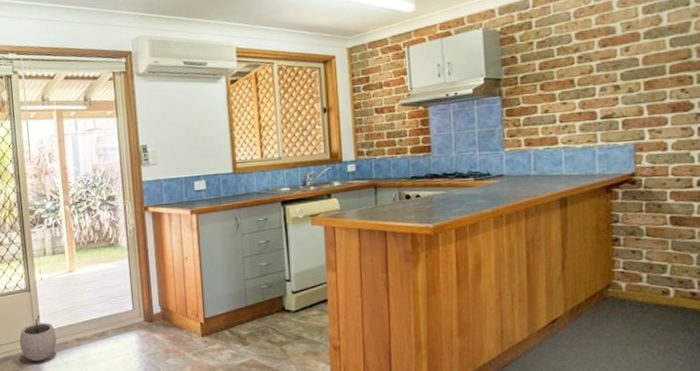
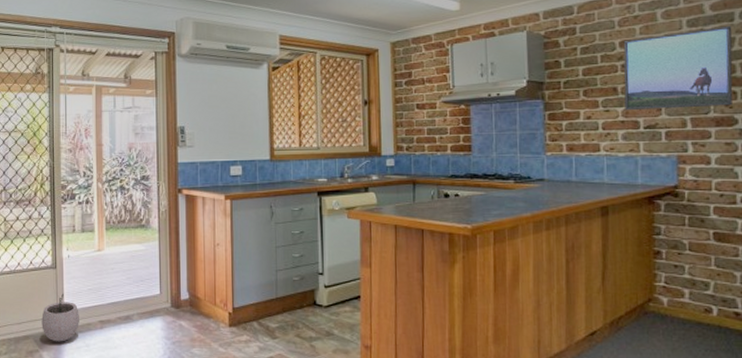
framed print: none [579,9,689,101] -> present [623,25,733,110]

